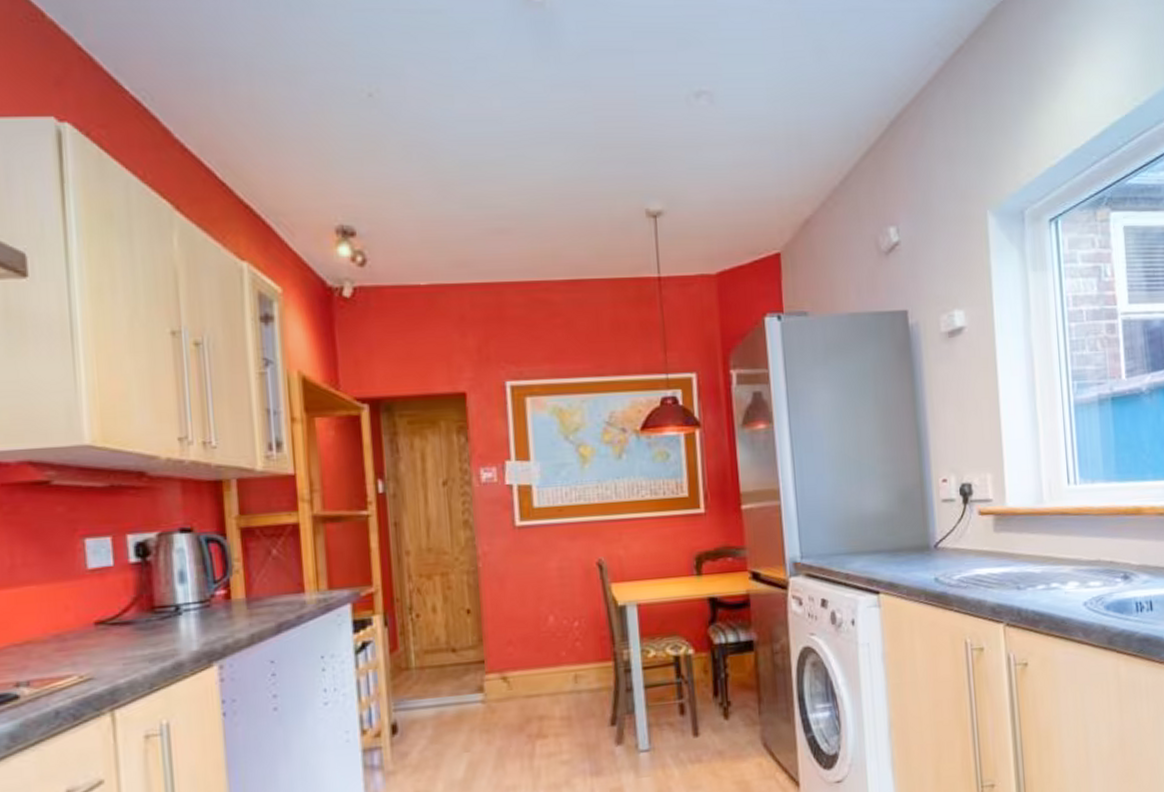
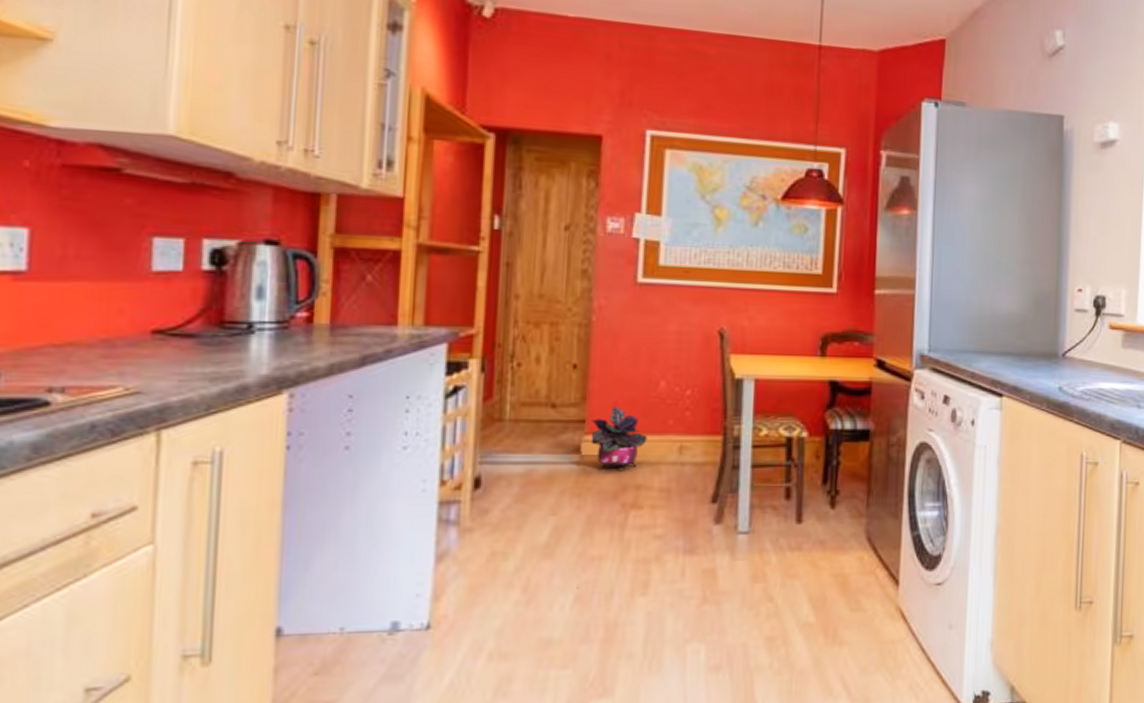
potted plant: none [489,644,544,705] -> present [590,406,648,470]

